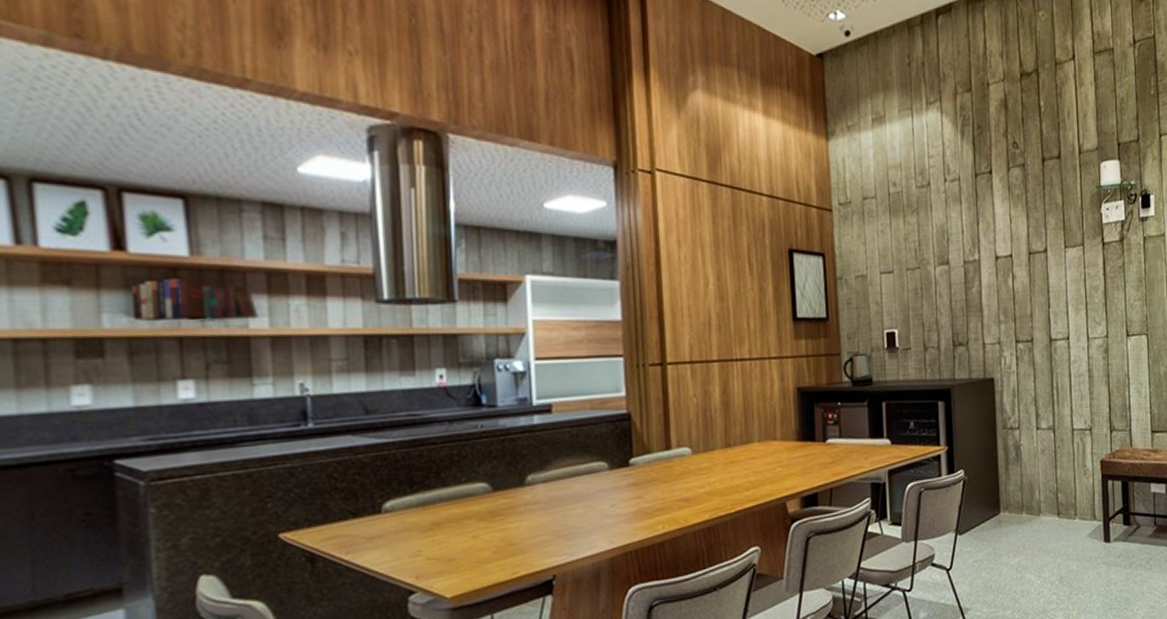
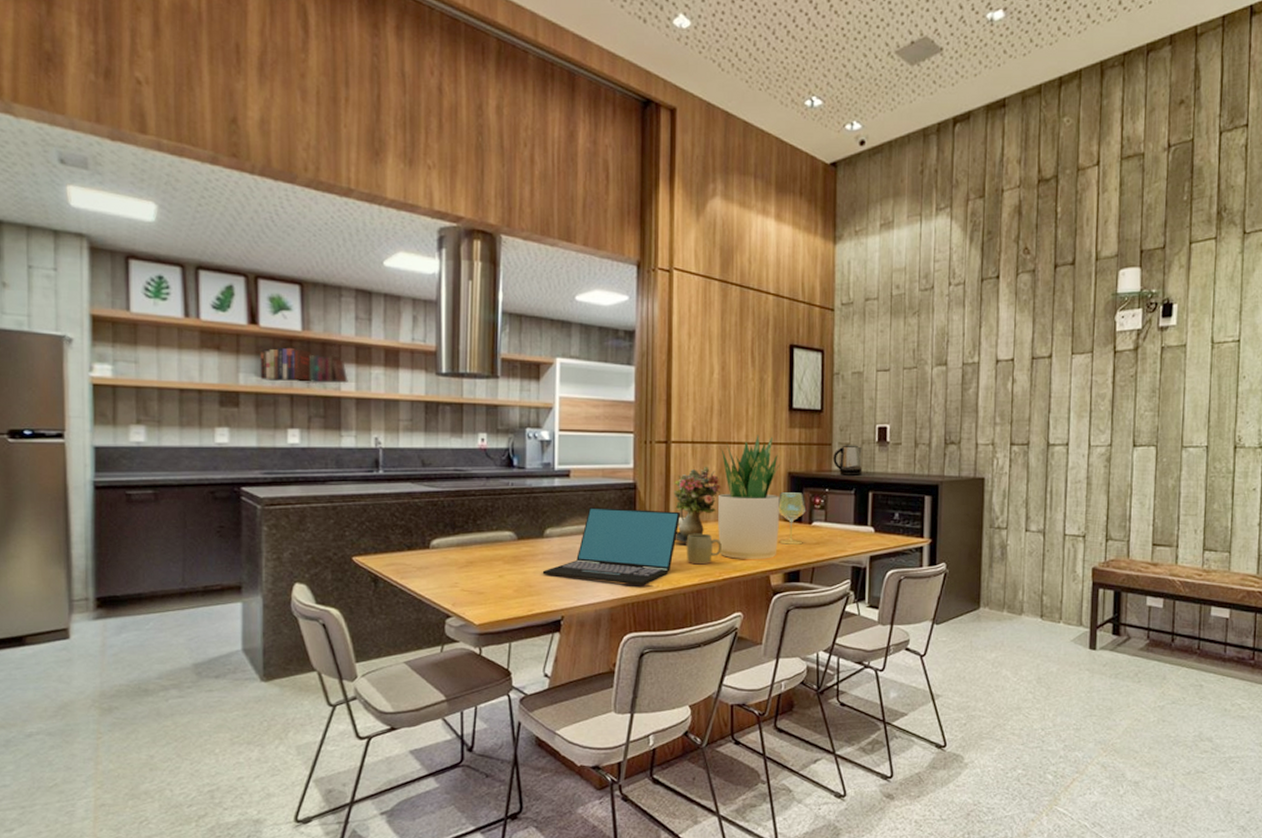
laptop: none [526,441,684,530] -> present [542,508,681,585]
bouquet: none [672,387,727,477] -> present [673,466,721,544]
mug: none [692,462,732,499] -> present [686,533,722,565]
planter: none [723,349,793,488] -> present [717,434,781,560]
wine glass: none [789,408,819,467] -> present [778,492,807,545]

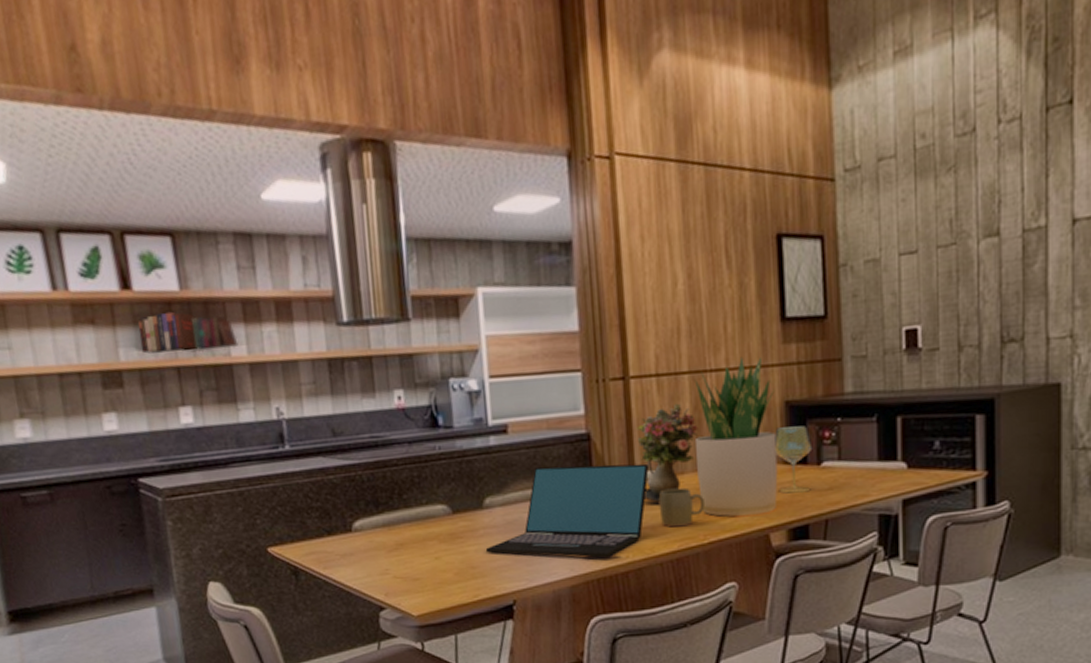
kettle: present [833,445,863,476] -> none [845,356,886,399]

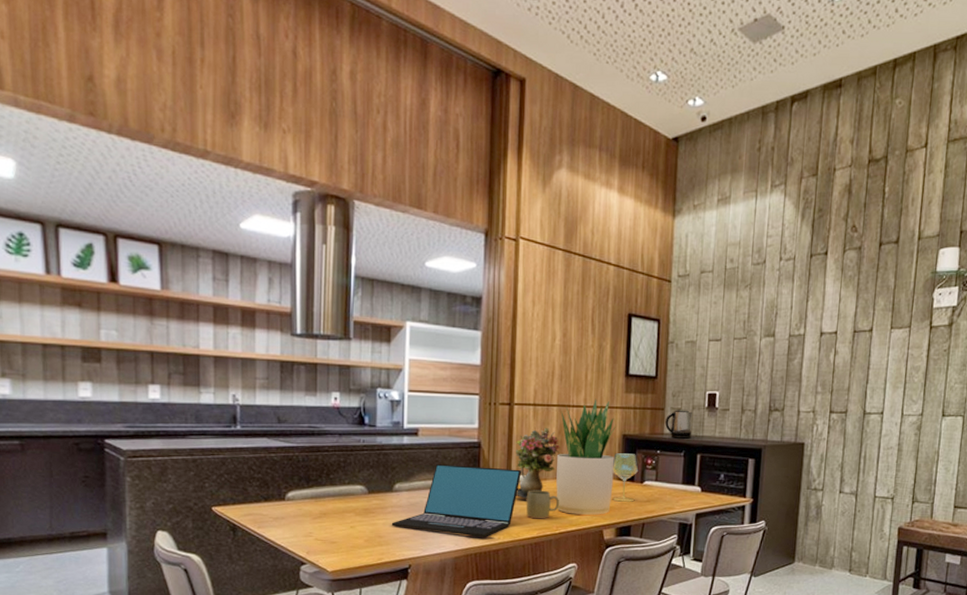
books: present [137,311,197,354] -> none [120,305,171,340]
books: present [182,314,238,353] -> none [157,313,207,343]
kettle: none [845,356,886,399] -> present [665,410,692,439]

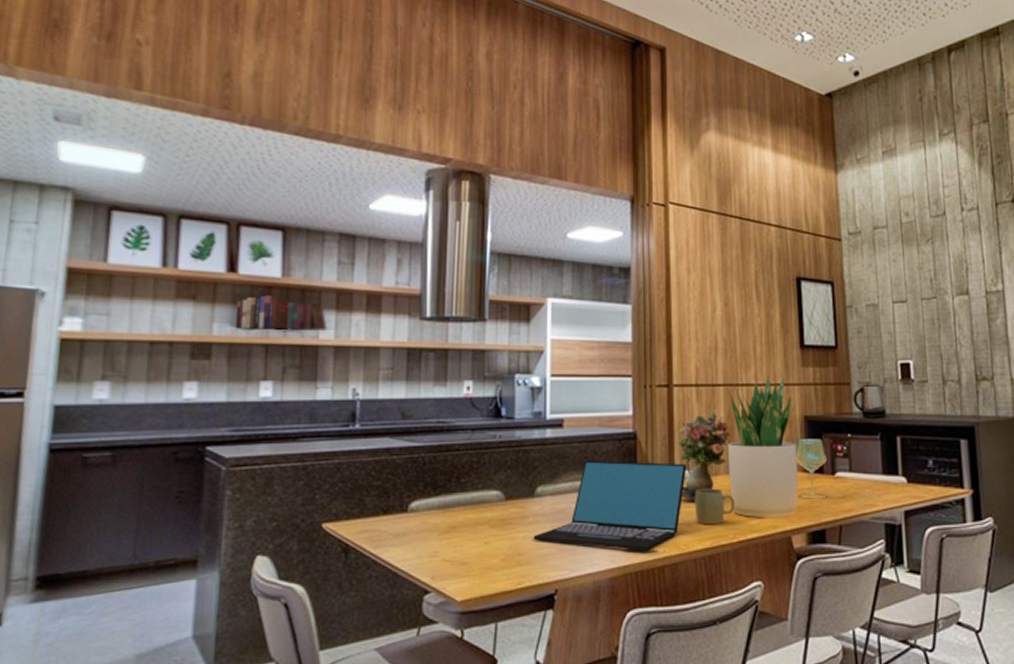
books: none [120,305,171,340] -> present [235,295,290,331]
books: none [157,313,207,343] -> present [273,301,327,333]

